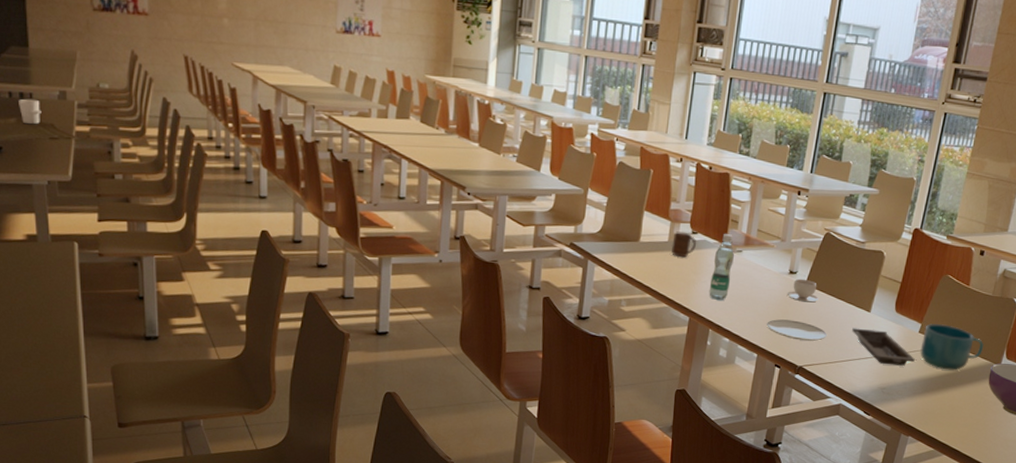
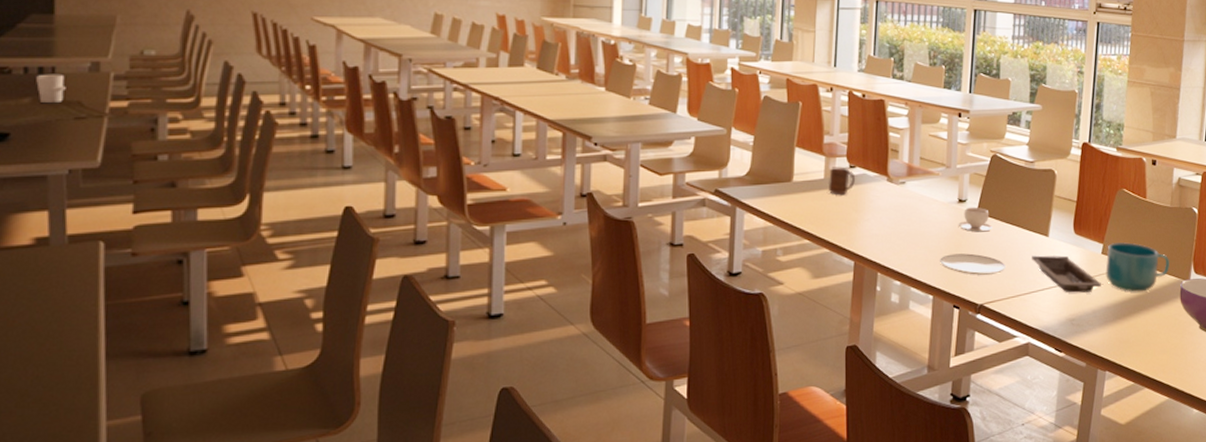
bottle: present [709,233,735,300] -> none [873,164,898,239]

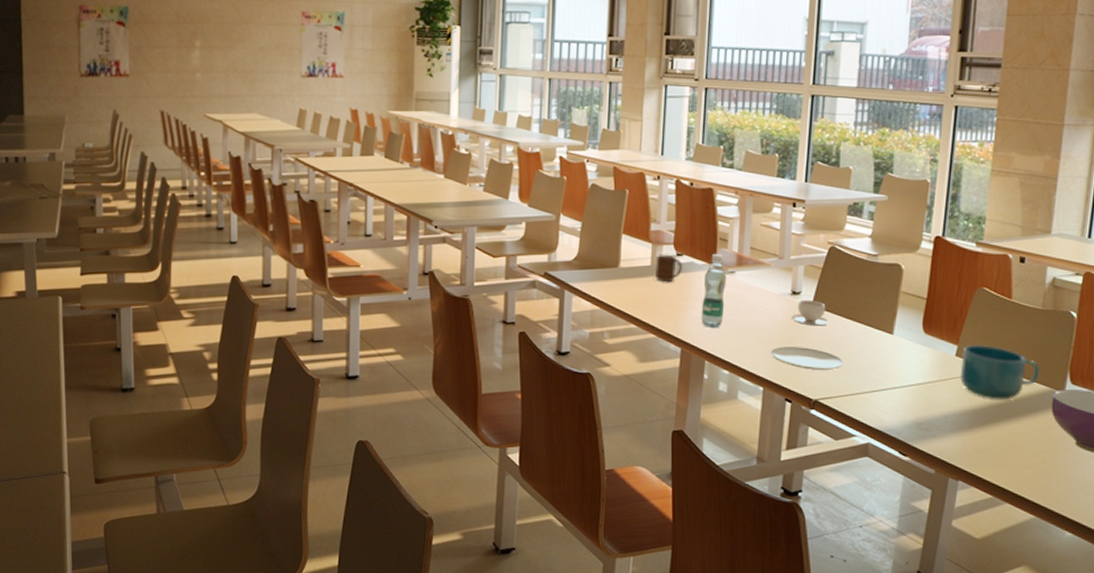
cup: present [36,74,66,104] -> none [14,162,33,186]
bottle: none [873,164,898,239] -> present [701,253,727,327]
tray: present [1032,255,1101,293] -> none [873,353,955,396]

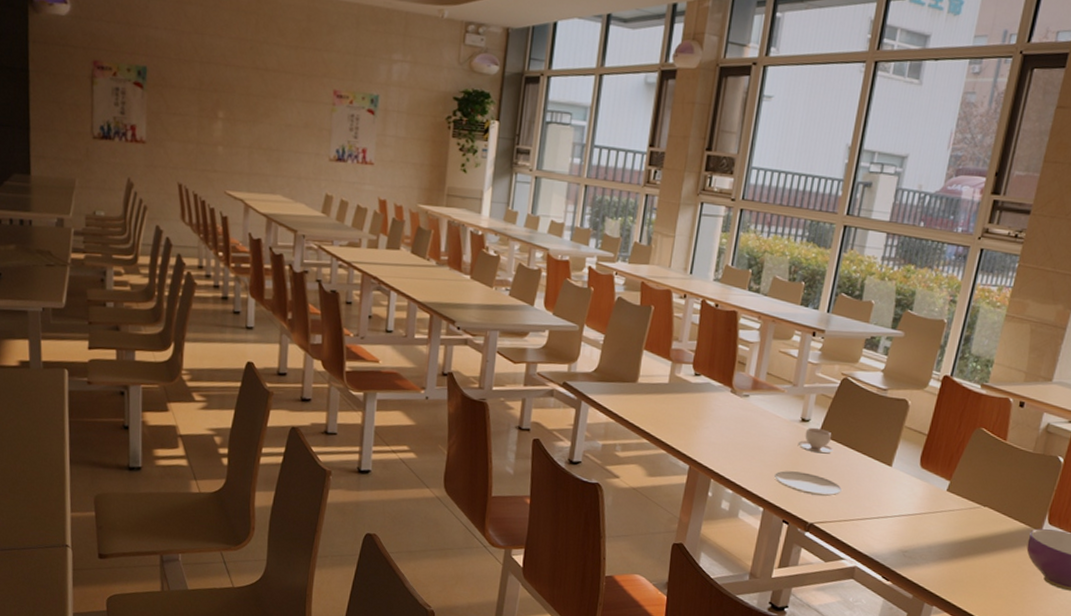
cup: present [654,254,683,281] -> none [671,372,700,400]
bottle: present [701,253,727,327] -> none [711,375,741,448]
cup: present [960,345,1039,400] -> none [948,481,1022,535]

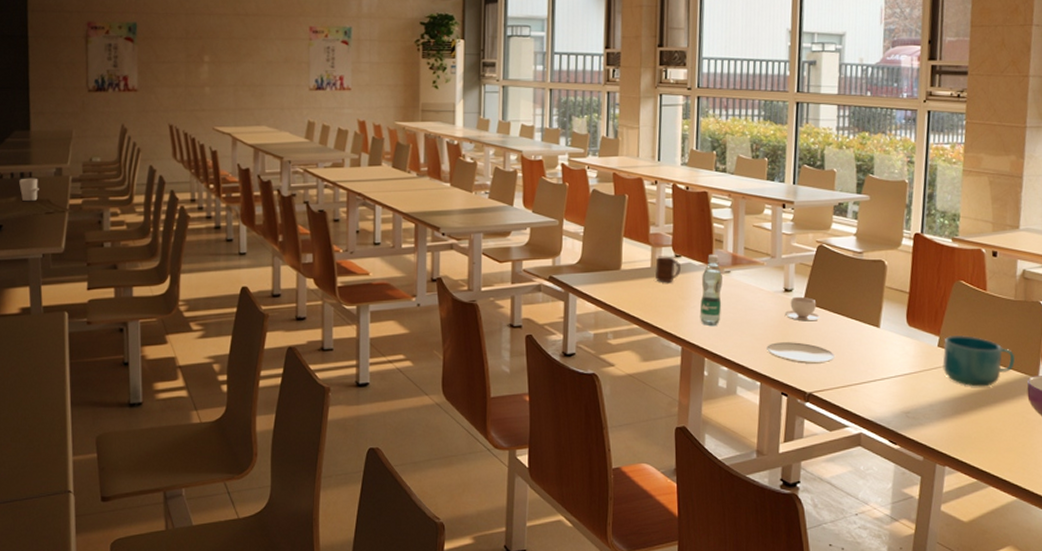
cup: none [18,225,40,252] -> present [19,178,39,202]
cup: none [671,372,700,400] -> present [654,256,682,282]
bottle: none [711,375,741,448] -> present [699,254,723,326]
cup: none [948,481,1022,535] -> present [942,336,1015,387]

